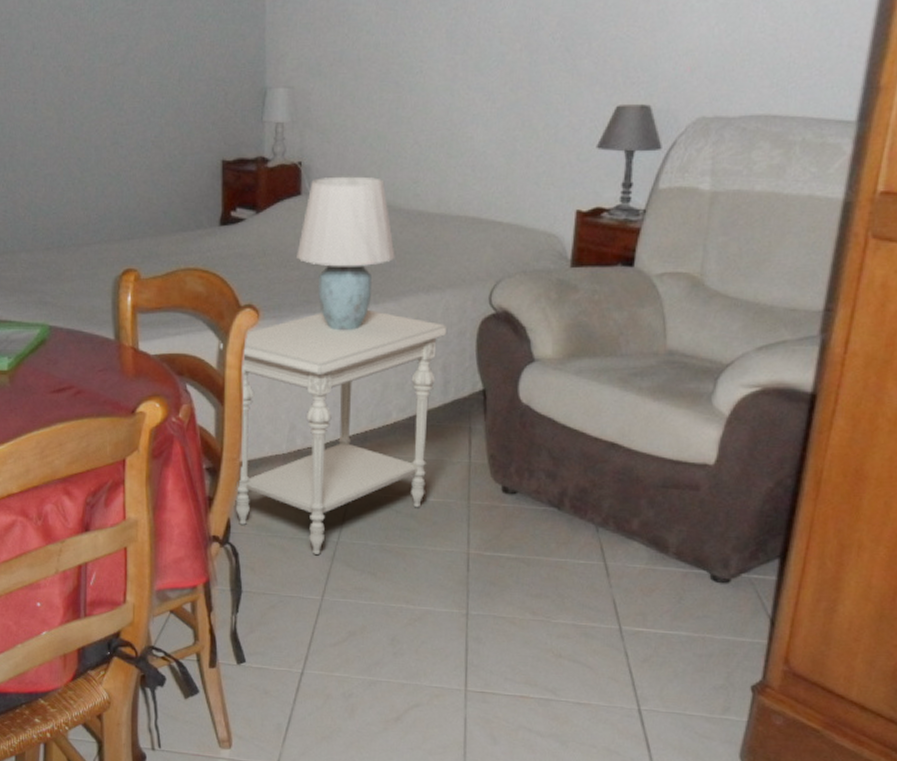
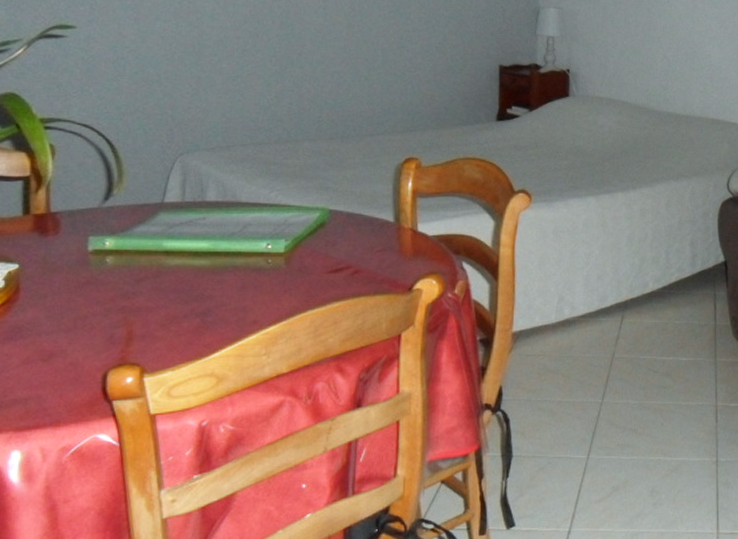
side table: present [220,310,448,554] -> none [495,195,694,416]
table lamp: present [297,176,395,331] -> none [565,82,650,213]

